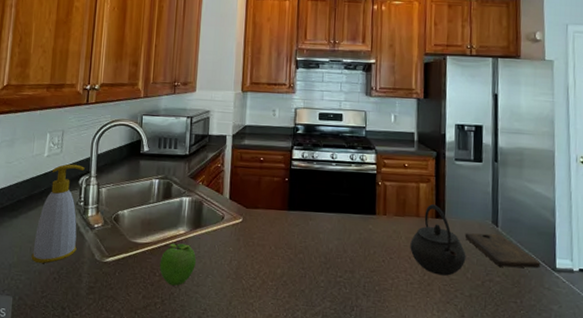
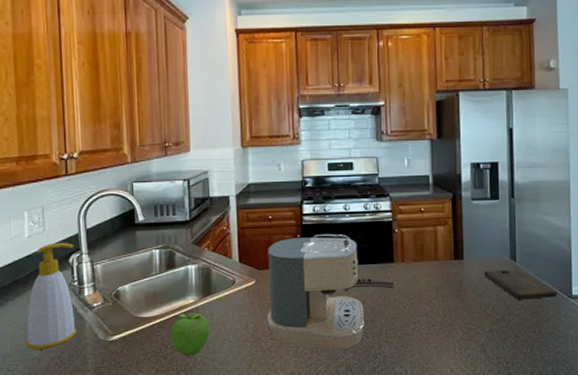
coffee maker: none [250,179,375,297] -> present [267,233,394,350]
kettle: present [410,204,466,276] -> none [430,246,486,315]

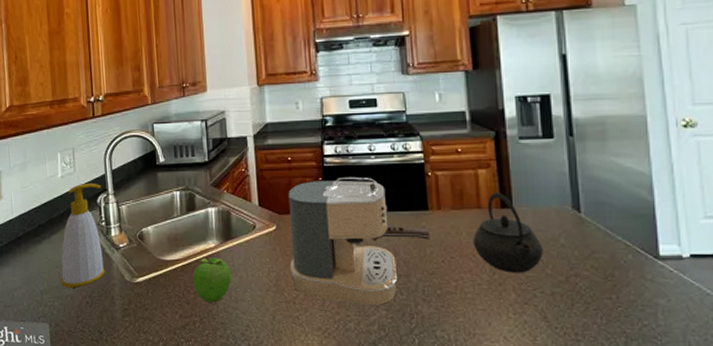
kettle: none [430,246,486,315] -> present [473,193,543,273]
cutting board: present [484,269,558,300] -> none [539,221,639,259]

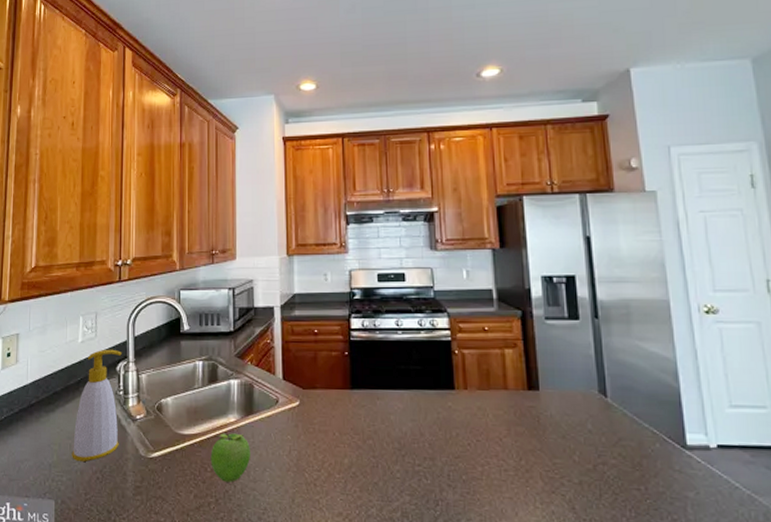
coffee maker: present [288,176,430,306] -> none [312,352,457,491]
kettle: present [473,193,543,273] -> none [500,374,571,460]

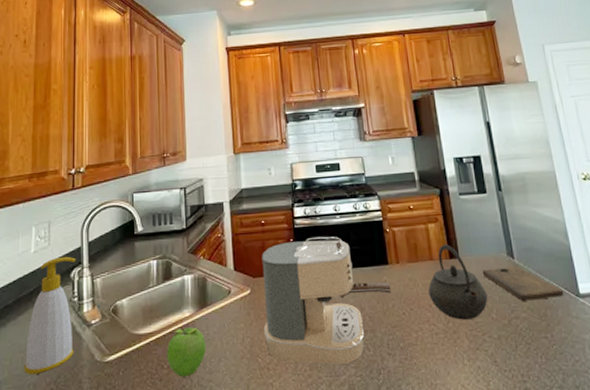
coffee maker: none [312,352,457,491] -> present [261,236,392,365]
kettle: none [500,374,571,460] -> present [428,244,488,320]
cutting board: none [566,405,666,447] -> present [482,266,564,301]

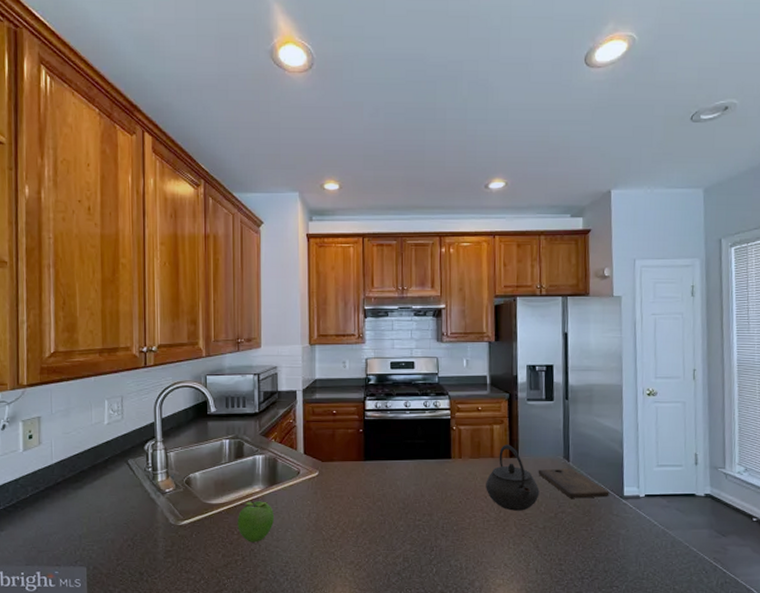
soap bottle: present [24,256,76,374] -> none [102,430,150,531]
coffee maker: present [261,236,392,365] -> none [329,429,452,541]

